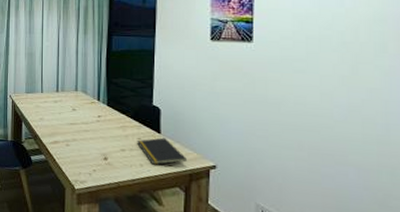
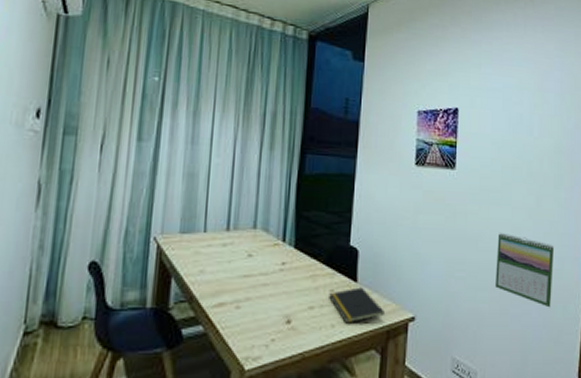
calendar: none [302,97,377,172] -> present [495,232,555,308]

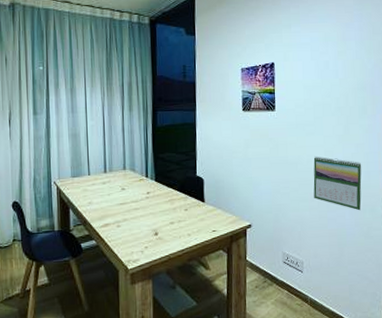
notepad: present [329,287,386,324] -> none [184,205,228,233]

